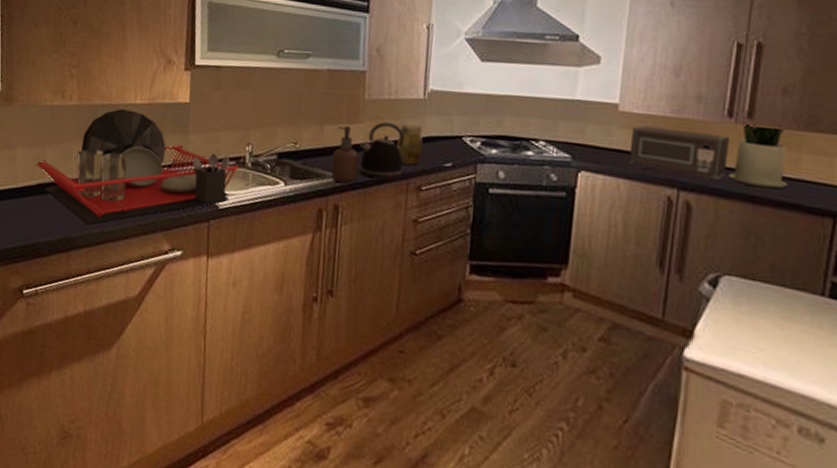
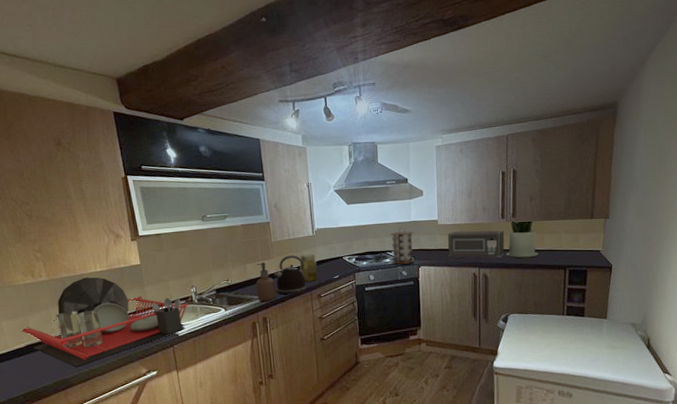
spice rack: none [535,105,578,164] -> present [390,226,415,264]

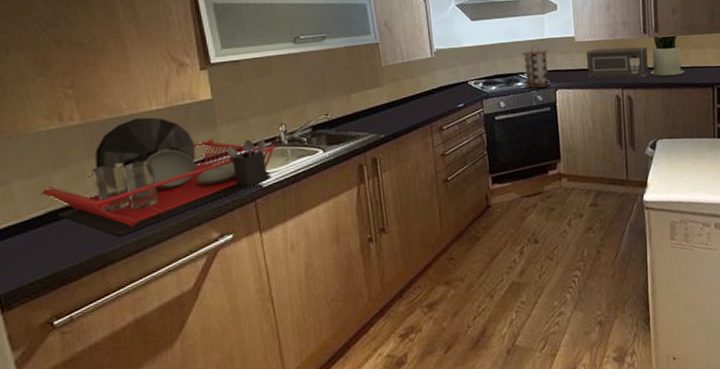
soap dispenser: present [256,262,276,302] -> none [363,90,387,140]
kettle: present [274,255,308,295] -> none [385,81,426,130]
jar: present [299,254,318,282] -> none [416,79,439,112]

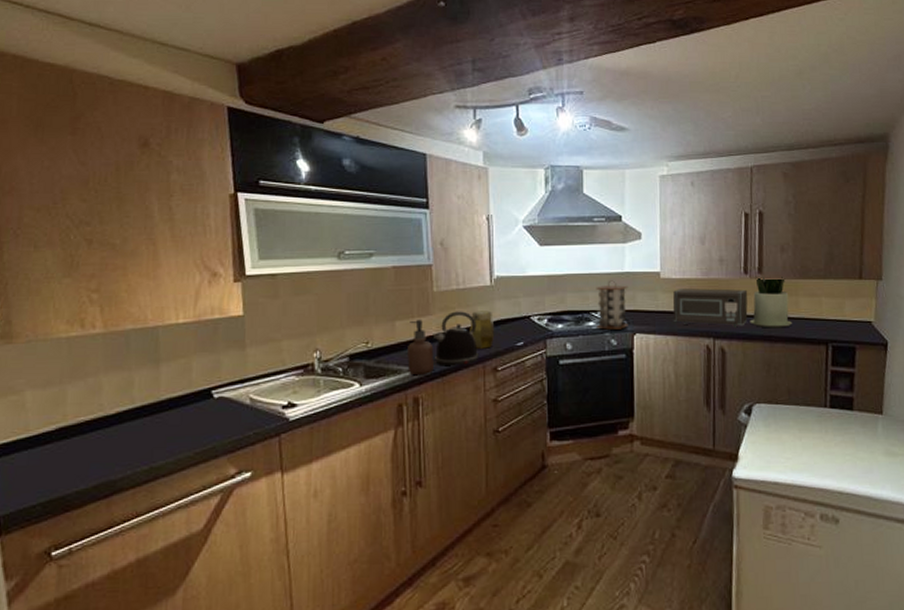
dish rack: present [41,117,276,238] -> none [54,331,308,464]
soap dispenser: none [363,90,387,140] -> present [407,319,434,376]
kettle: none [385,81,426,130] -> present [434,311,479,367]
jar: none [416,79,439,112] -> present [469,311,495,349]

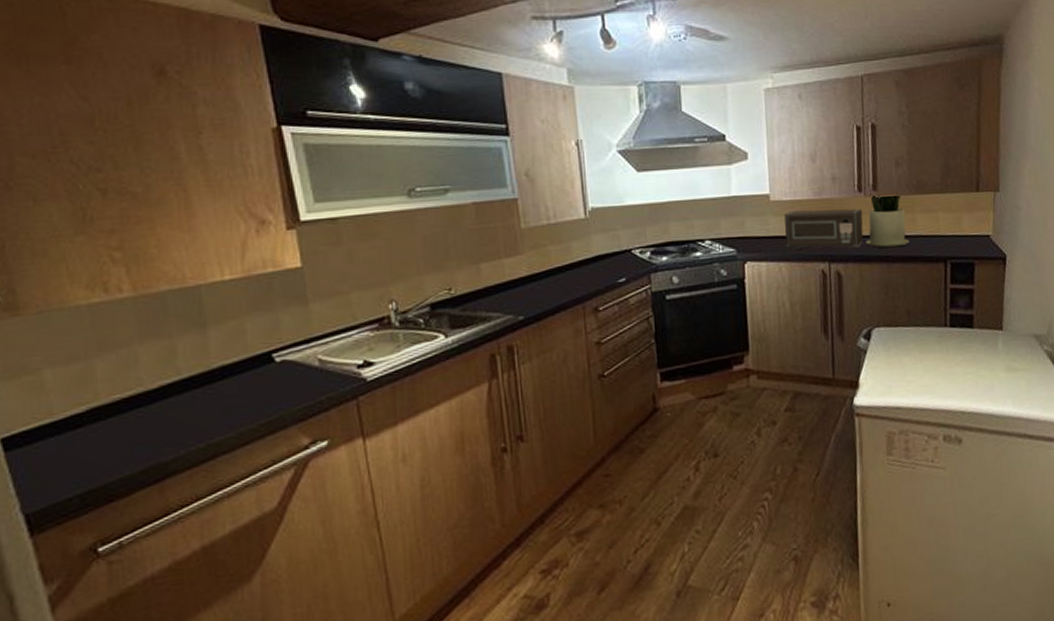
soap dispenser: present [407,319,434,376] -> none [497,259,527,323]
kettle: present [434,311,479,367] -> none [525,248,578,310]
jar: present [469,311,495,349] -> none [565,246,594,289]
spice rack: present [596,279,629,330] -> none [701,204,738,260]

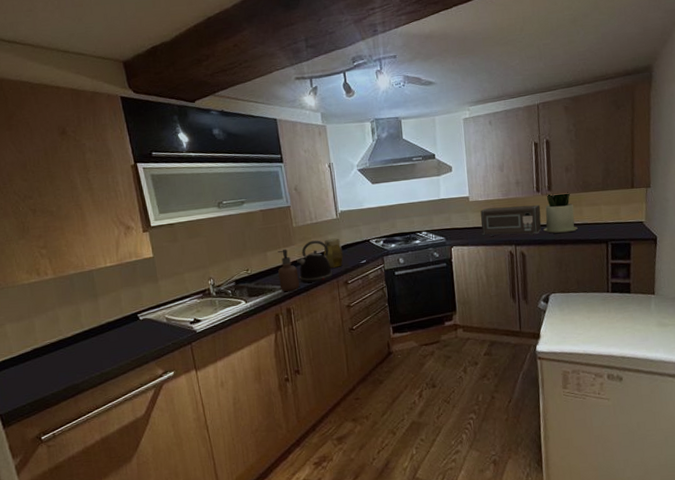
soap dispenser: none [497,259,527,323] -> present [278,248,299,292]
kettle: none [525,248,578,310] -> present [297,240,333,284]
jar: none [565,246,594,289] -> present [323,238,344,268]

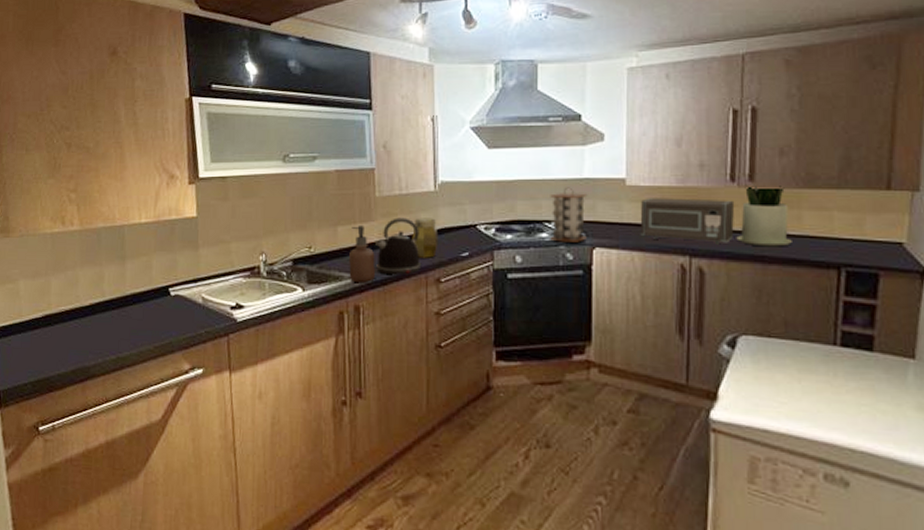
spice rack: none [419,205,447,246] -> present [550,185,588,242]

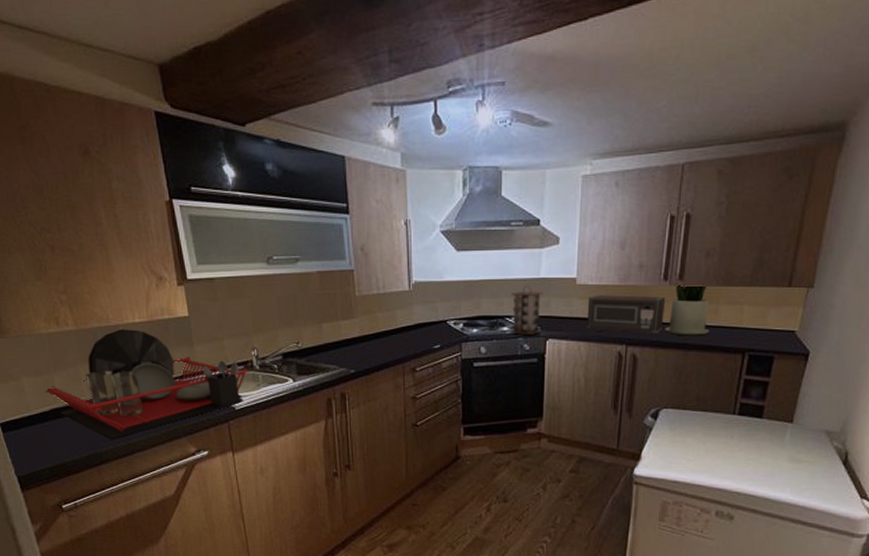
dish rack: none [41,230,254,352] -> present [46,329,248,440]
soap dispenser: present [349,224,375,284] -> none [334,321,358,374]
kettle: present [375,217,422,276] -> none [357,315,399,366]
jar: present [412,218,439,258] -> none [390,315,413,350]

